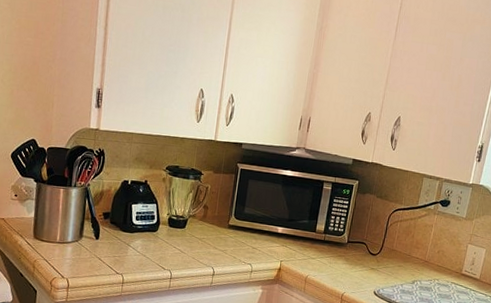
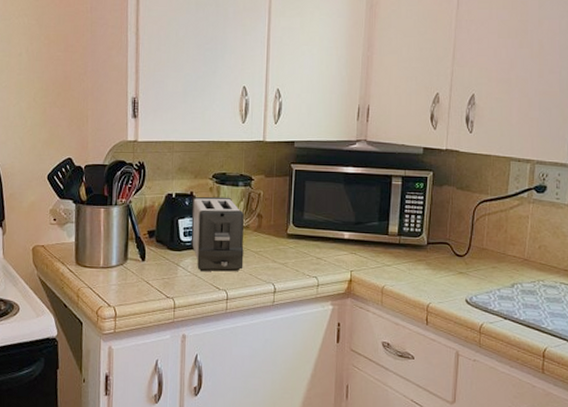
toaster: none [141,185,192,254] -> present [190,196,244,272]

